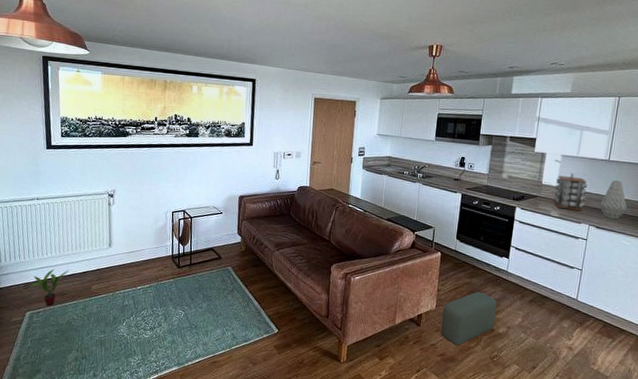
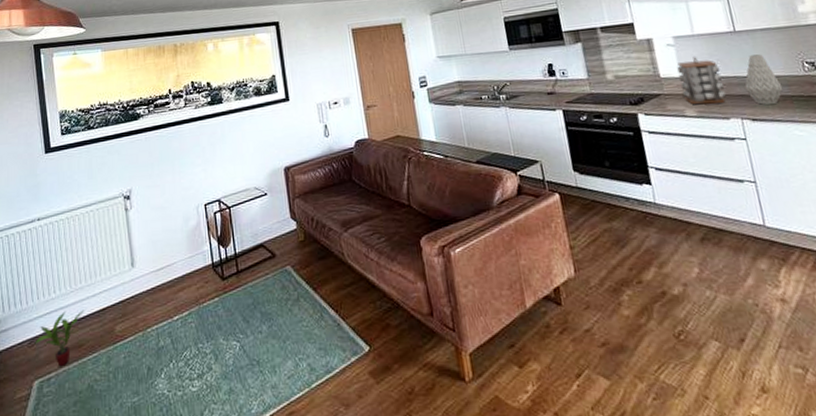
pouf: present [441,291,497,346] -> none [585,238,664,326]

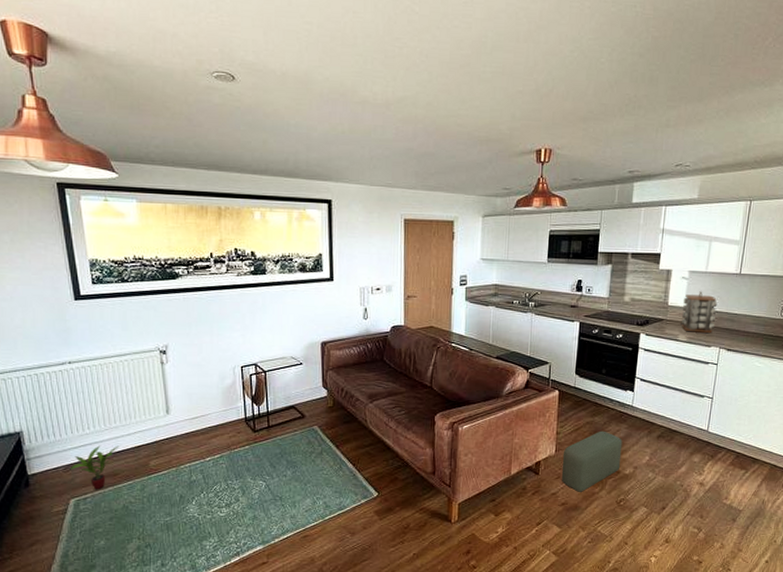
pouf: none [585,238,664,326] -> present [561,430,623,492]
vase: present [743,54,783,105] -> none [730,296,760,340]

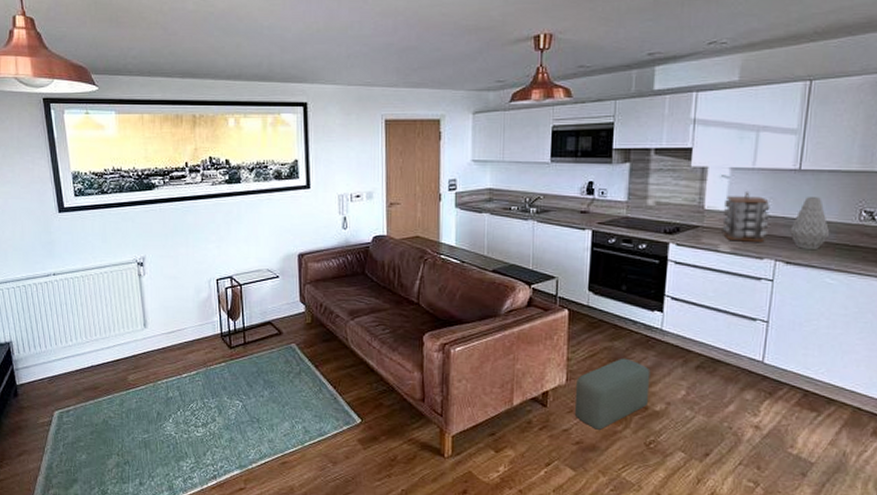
potted plant: present [70,445,120,490] -> none [54,358,100,403]
vase: none [730,296,760,340] -> present [789,197,830,251]

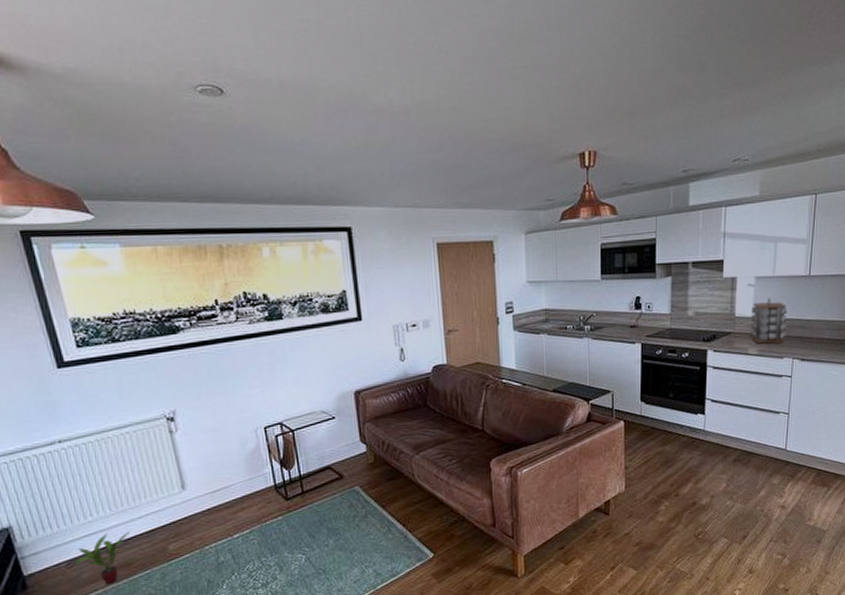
potted plant: none [54,358,100,403] -> present [74,531,131,585]
pouf: present [574,358,651,430] -> none [633,460,697,529]
vase: present [789,197,830,251] -> none [802,299,834,347]

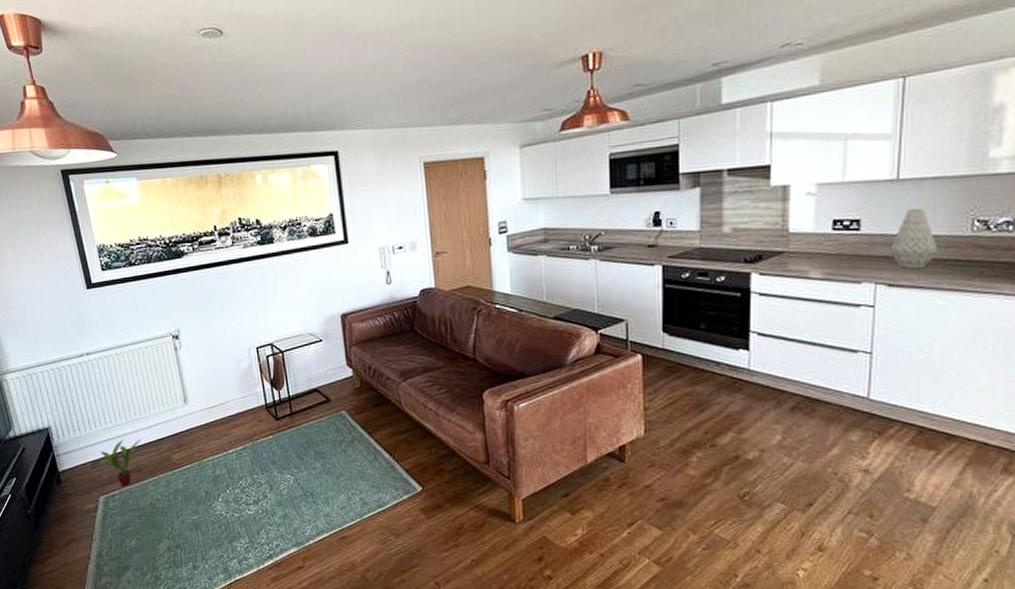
spice rack: present [750,297,788,344] -> none [810,207,866,266]
vase: none [802,299,834,347] -> present [889,209,938,270]

